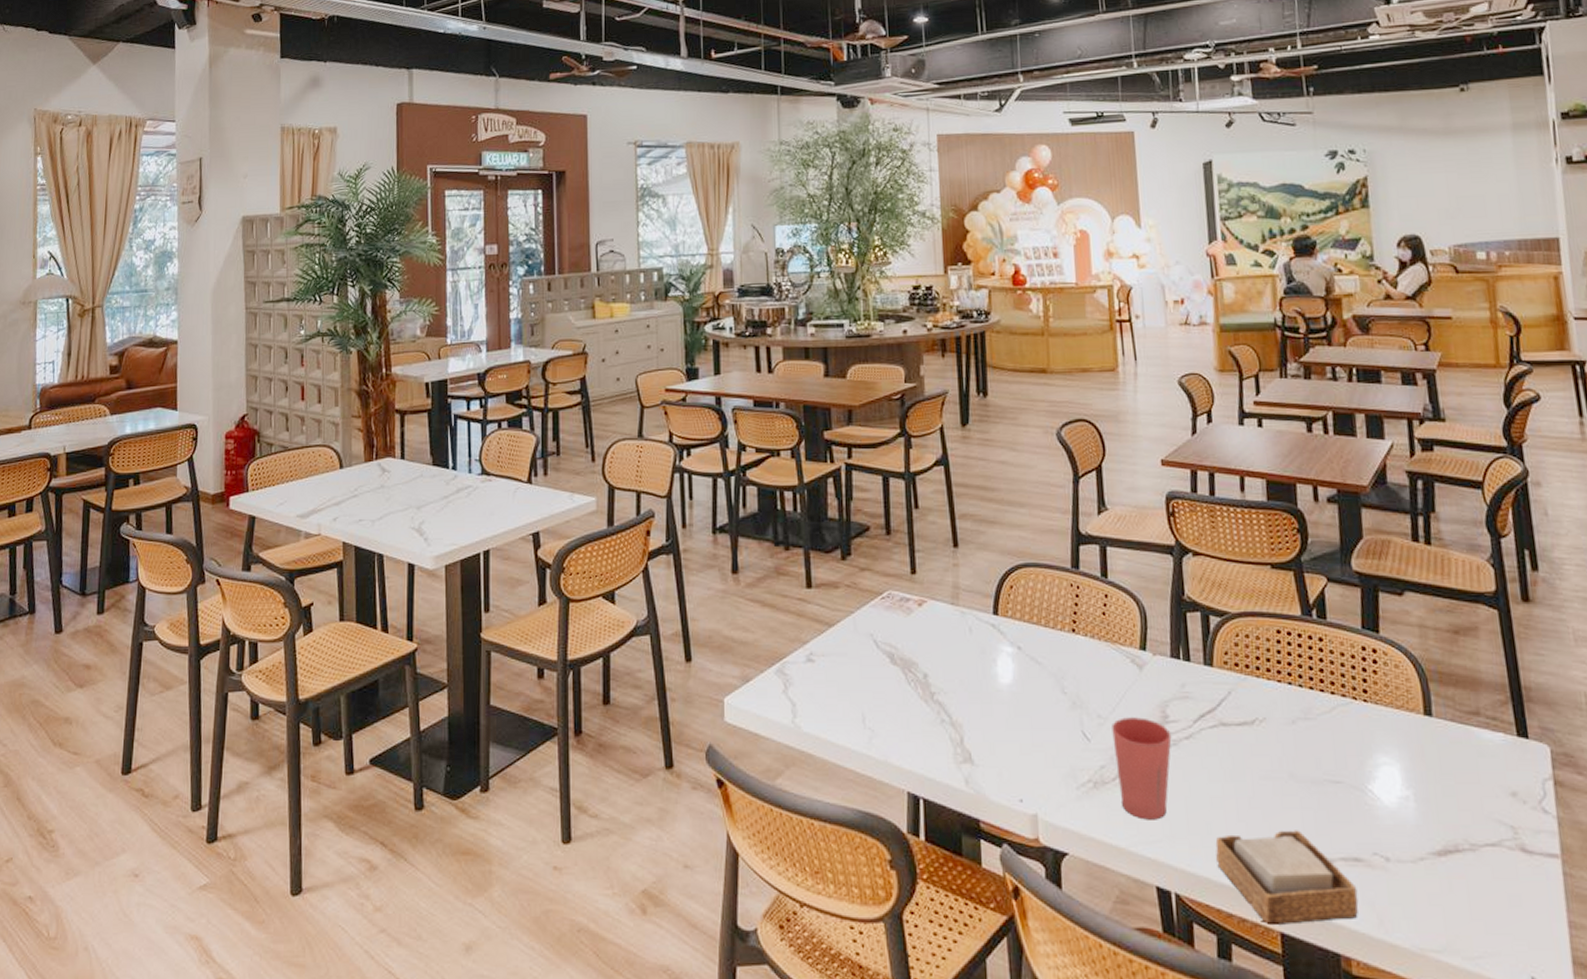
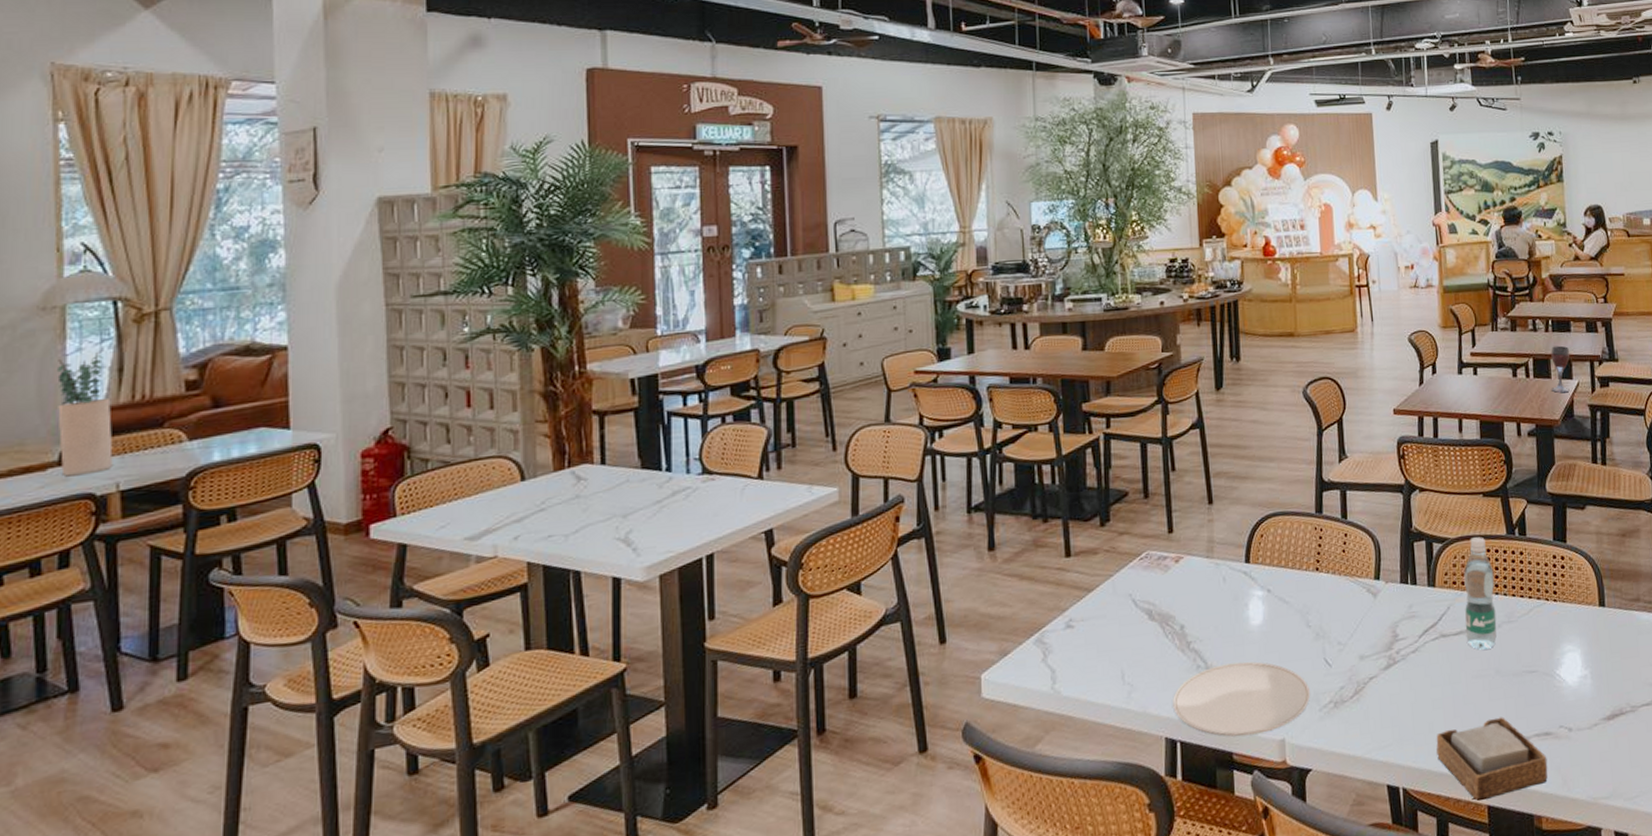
vase: none [29,339,63,438] -> present [57,352,113,477]
plate: none [915,722,1067,804] -> present [1173,661,1311,737]
cup: present [1111,717,1172,820] -> none [1350,639,1401,729]
bottle: none [1247,615,1290,747] -> present [1463,537,1497,650]
cup: none [1355,399,1381,455] -> present [1551,345,1570,394]

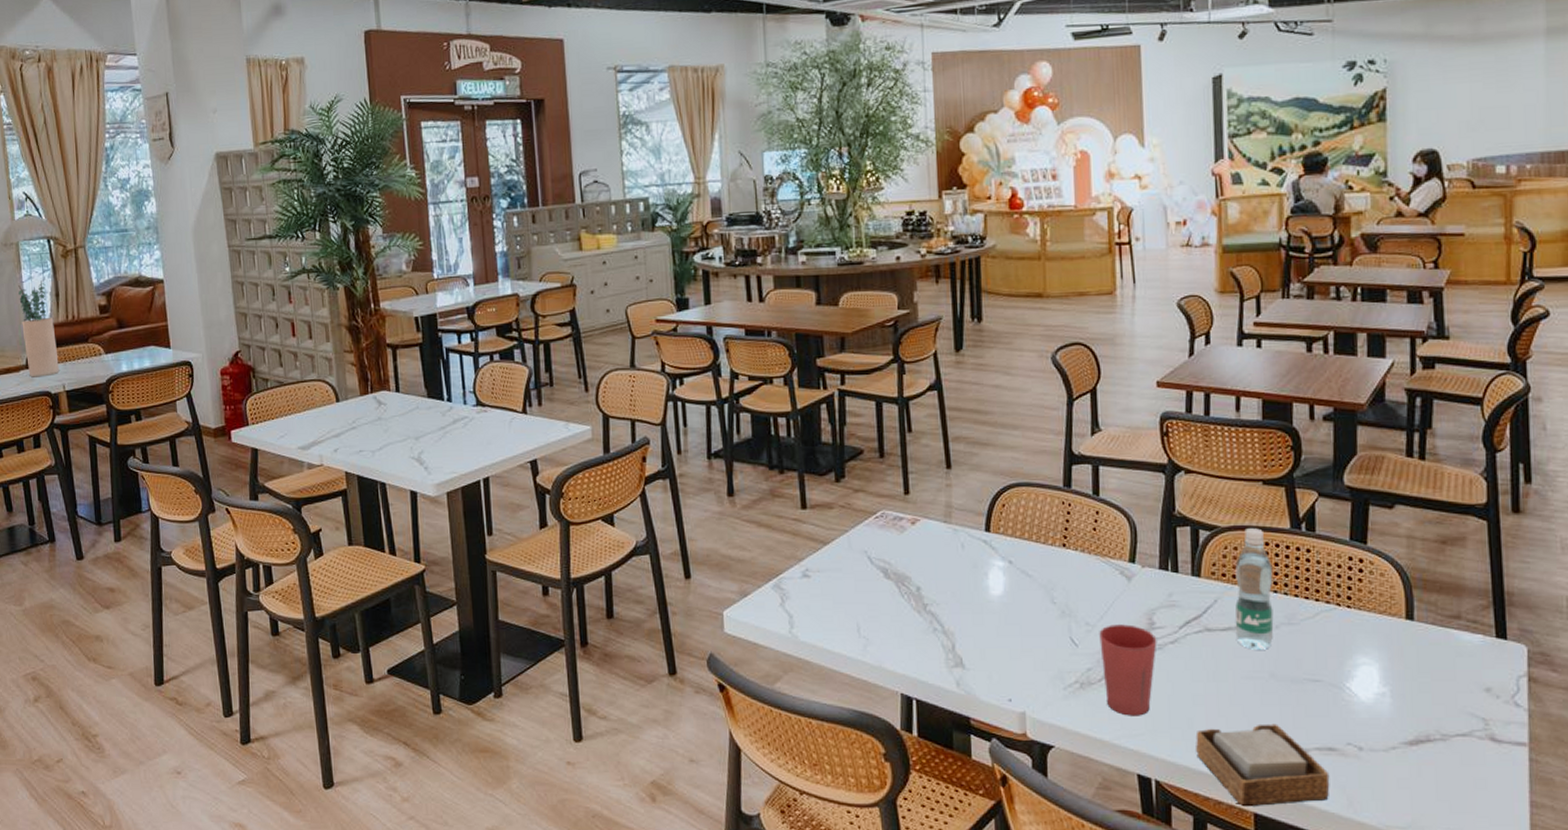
plate: present [1173,661,1311,737] -> none [909,630,1055,703]
cup: none [1350,639,1401,729] -> present [1099,624,1157,716]
cup: present [1551,345,1570,394] -> none [1357,318,1384,374]

